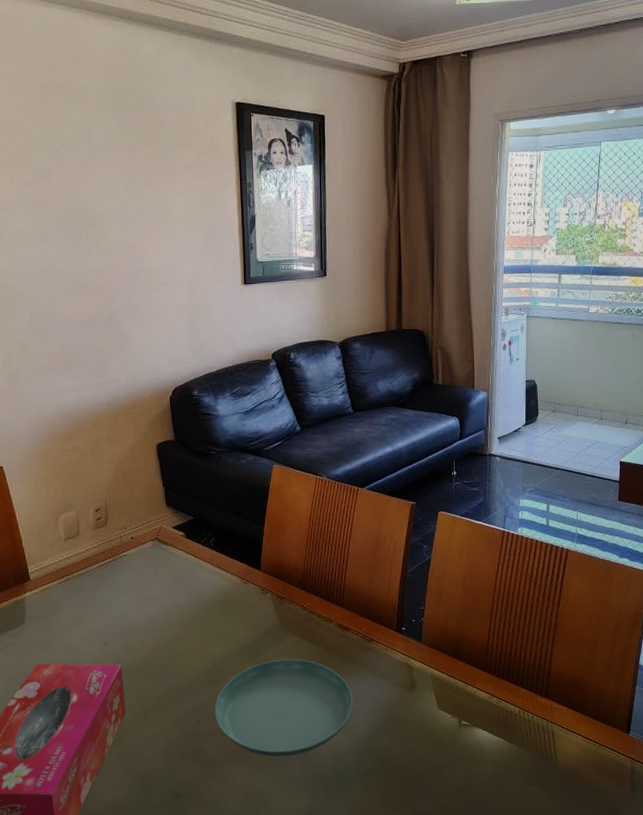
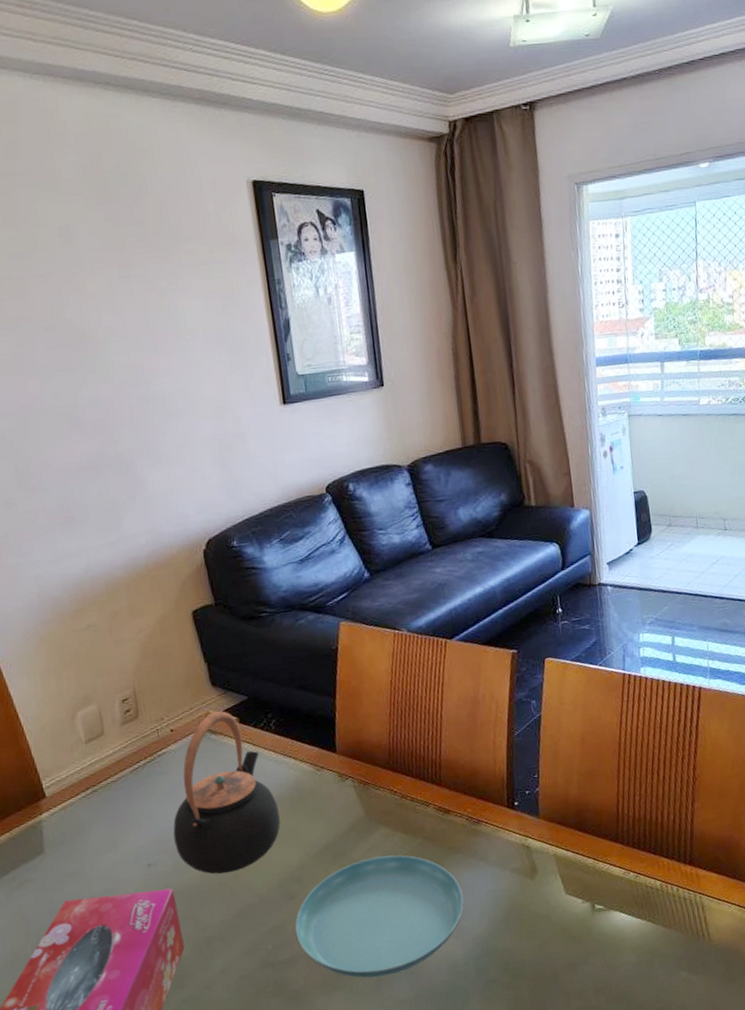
teapot: none [126,527,211,658] -> present [173,711,281,874]

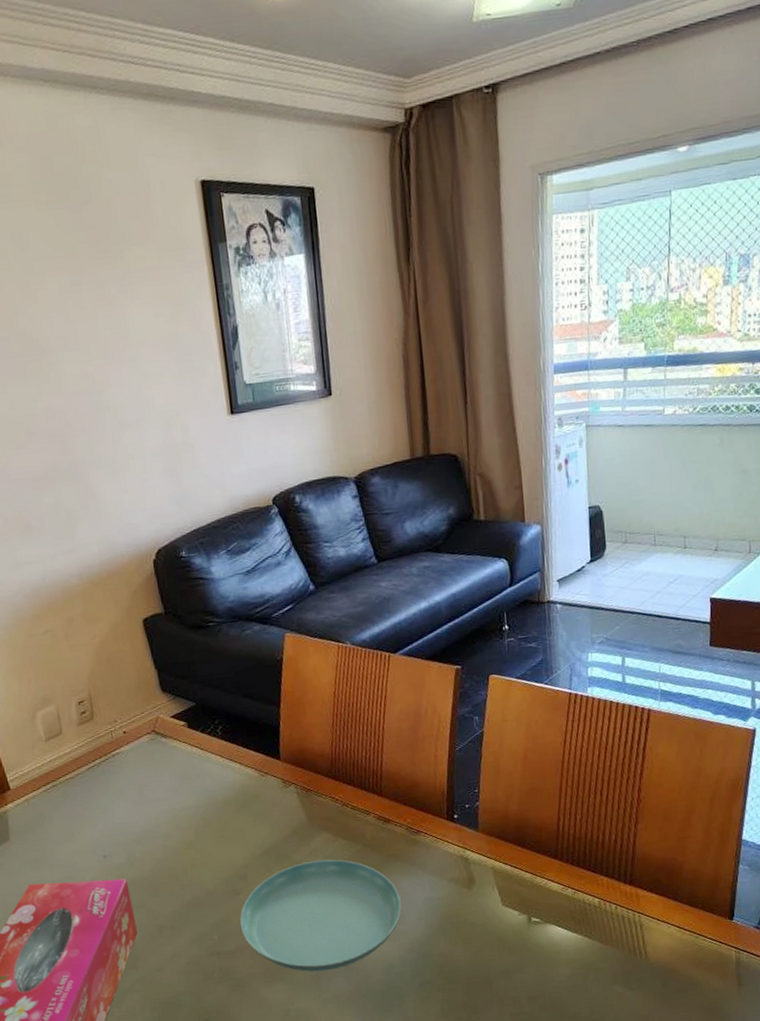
teapot: present [173,711,281,874] -> none [126,716,227,868]

